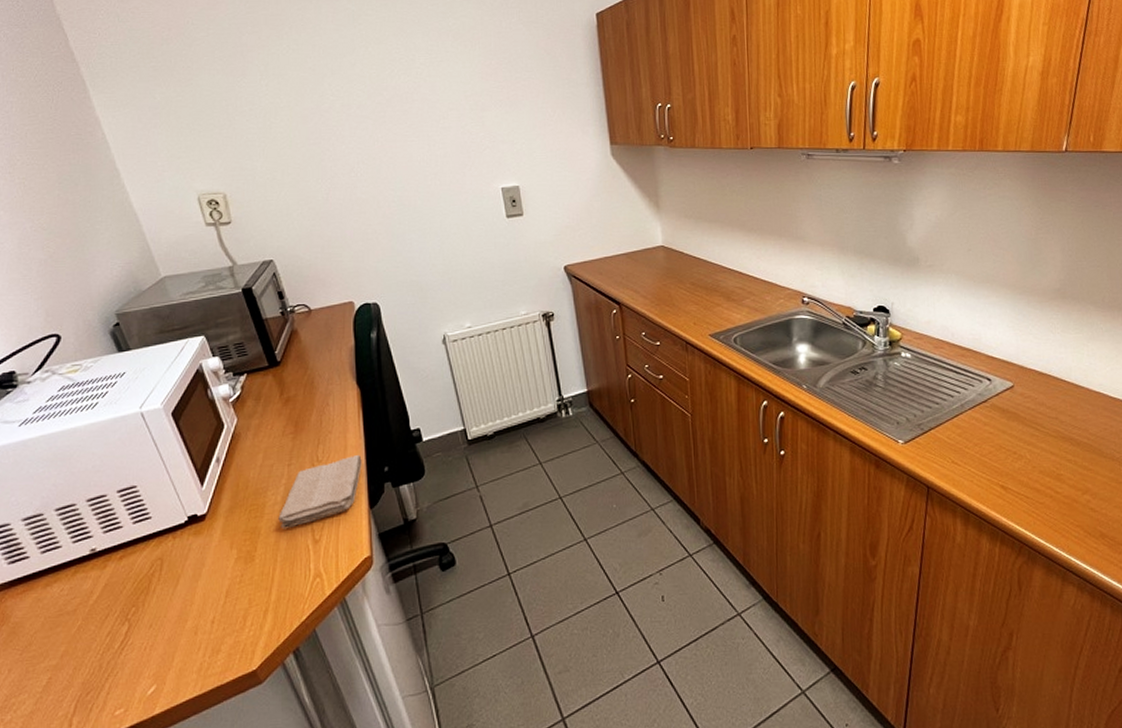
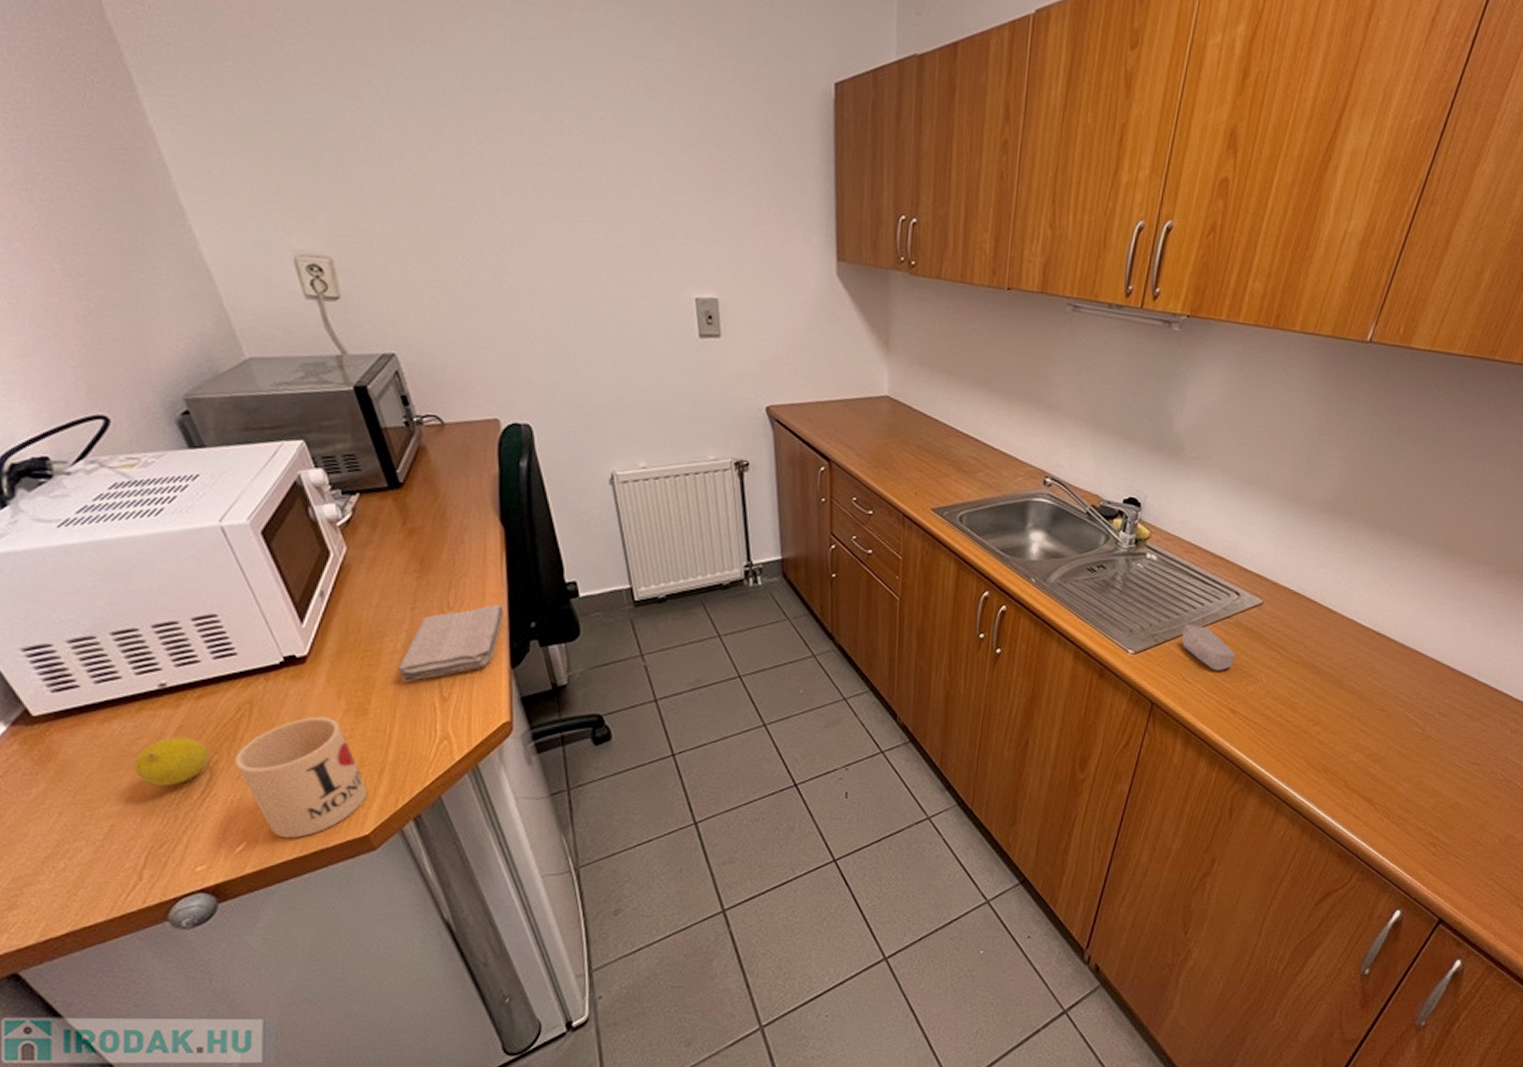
fruit: none [68,594,127,639] -> present [133,737,208,786]
mug: none [149,565,255,679] -> present [235,716,368,839]
soap bar: none [944,412,997,452] -> present [1181,625,1236,671]

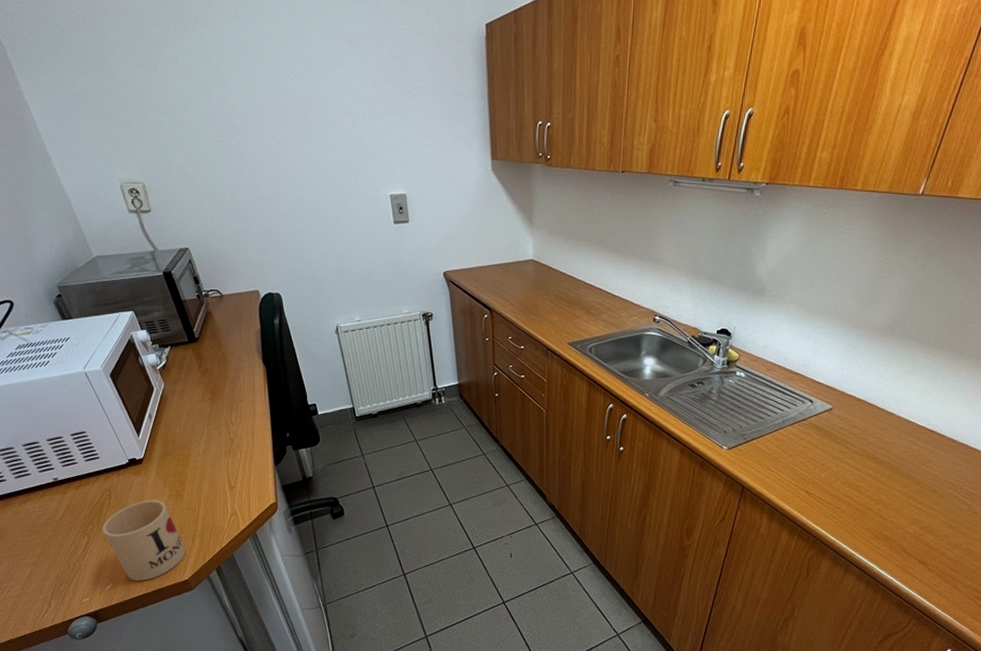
fruit: present [133,737,208,786] -> none [41,513,86,546]
washcloth: present [398,604,504,683] -> none [201,421,268,476]
soap bar: present [1181,625,1236,671] -> none [765,426,810,462]

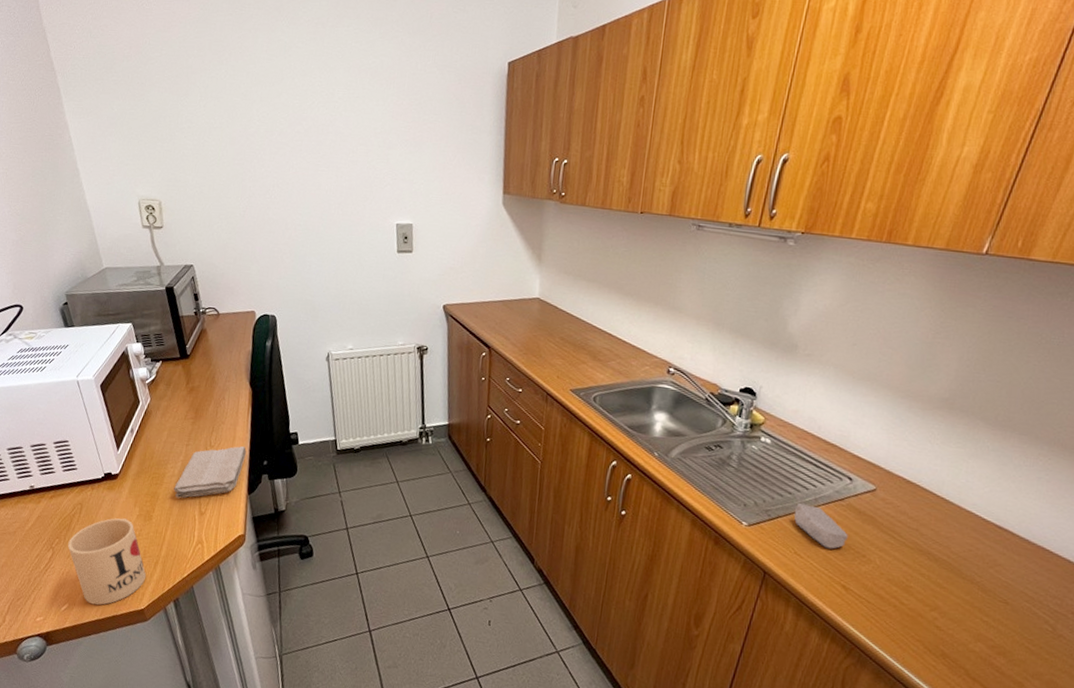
washcloth: none [201,421,268,476] -> present [174,446,247,499]
soap bar: none [765,426,810,462] -> present [793,503,848,549]

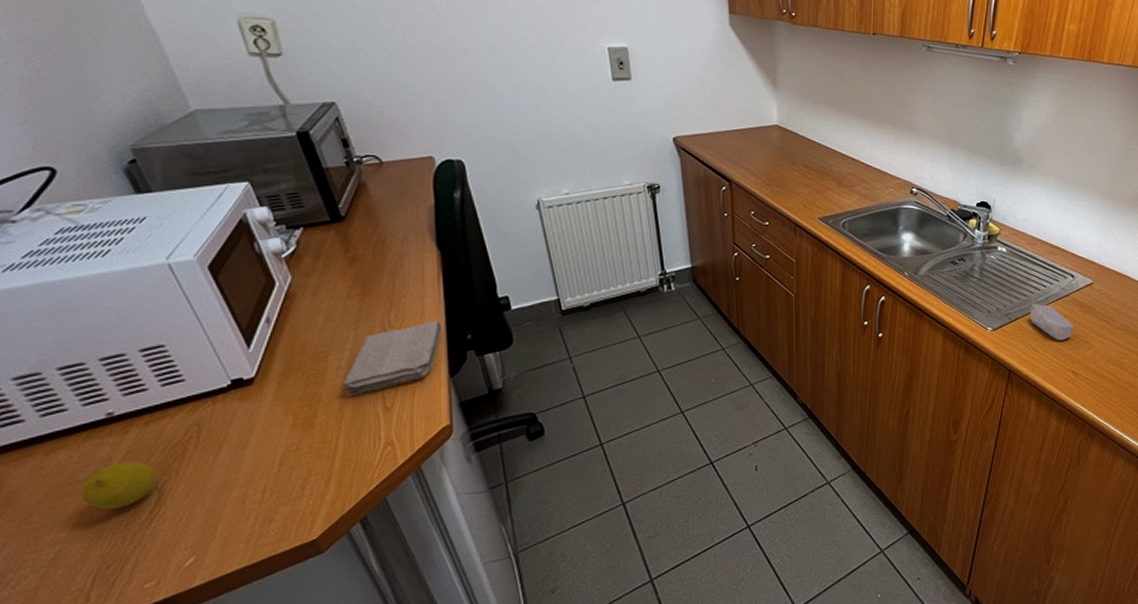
fruit: none [9,523,53,558] -> present [80,461,156,510]
mug: present [68,518,146,605] -> none [184,432,315,549]

